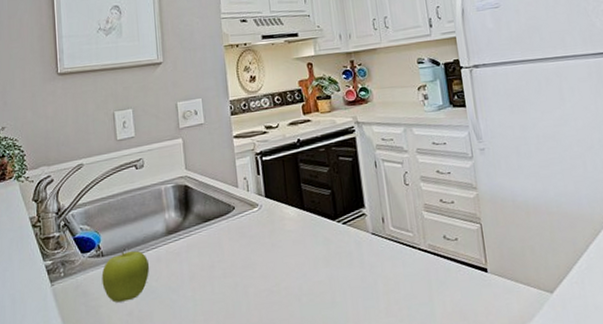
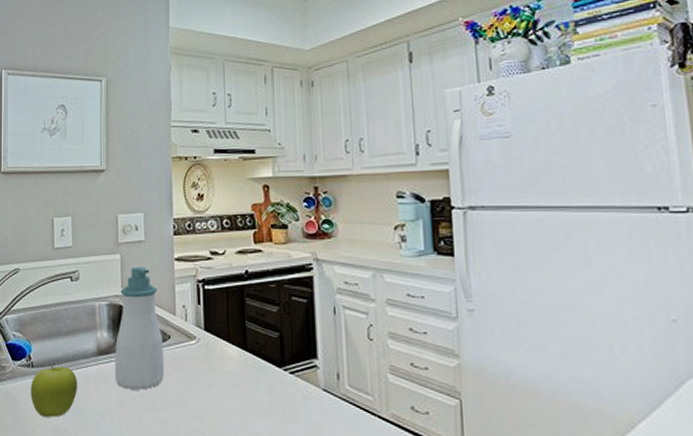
soap bottle: none [183,147,232,262] -> present [114,266,164,390]

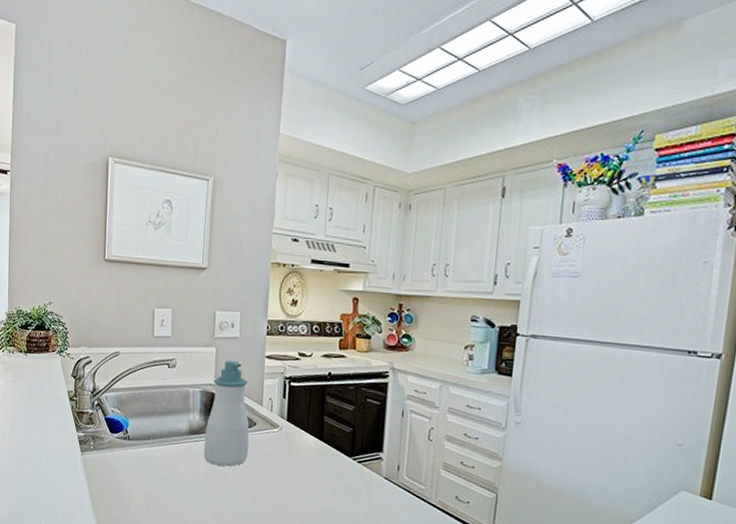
fruit: present [30,365,78,418] -> none [126,439,170,484]

